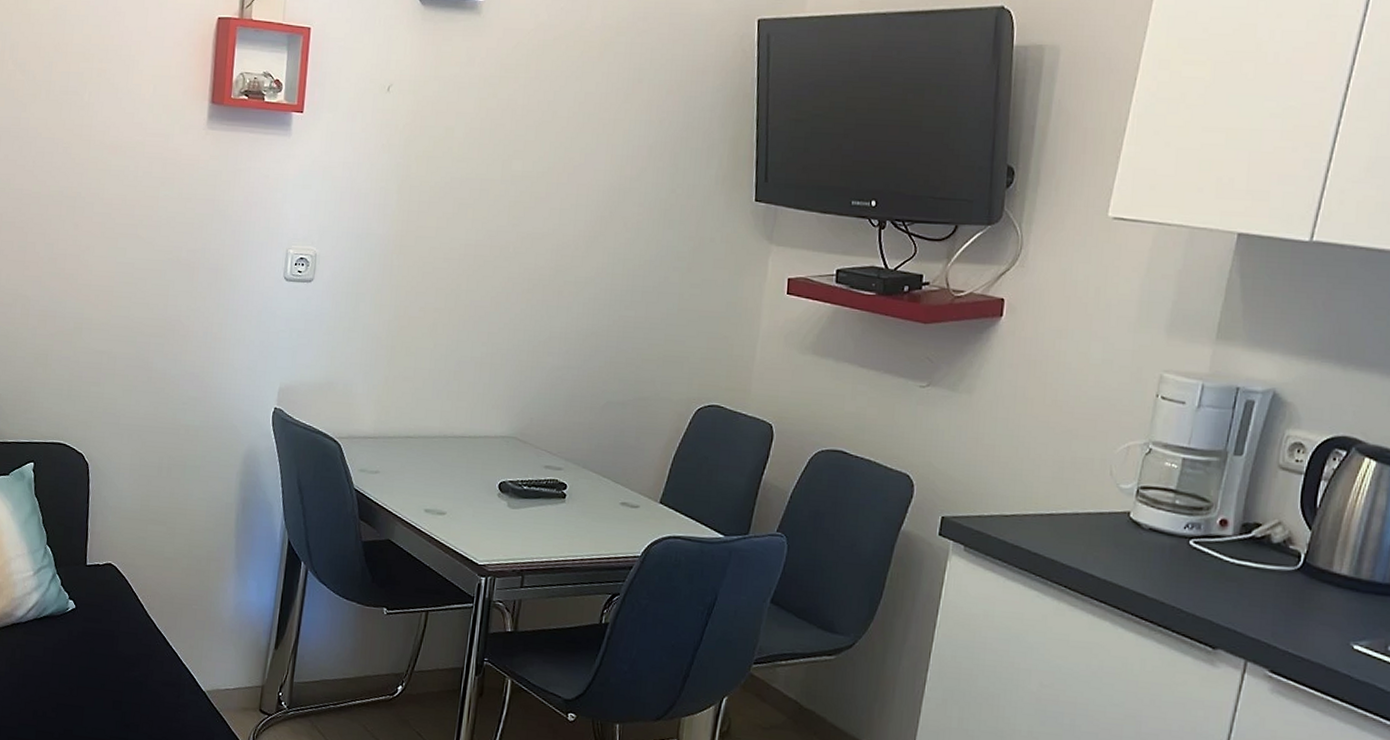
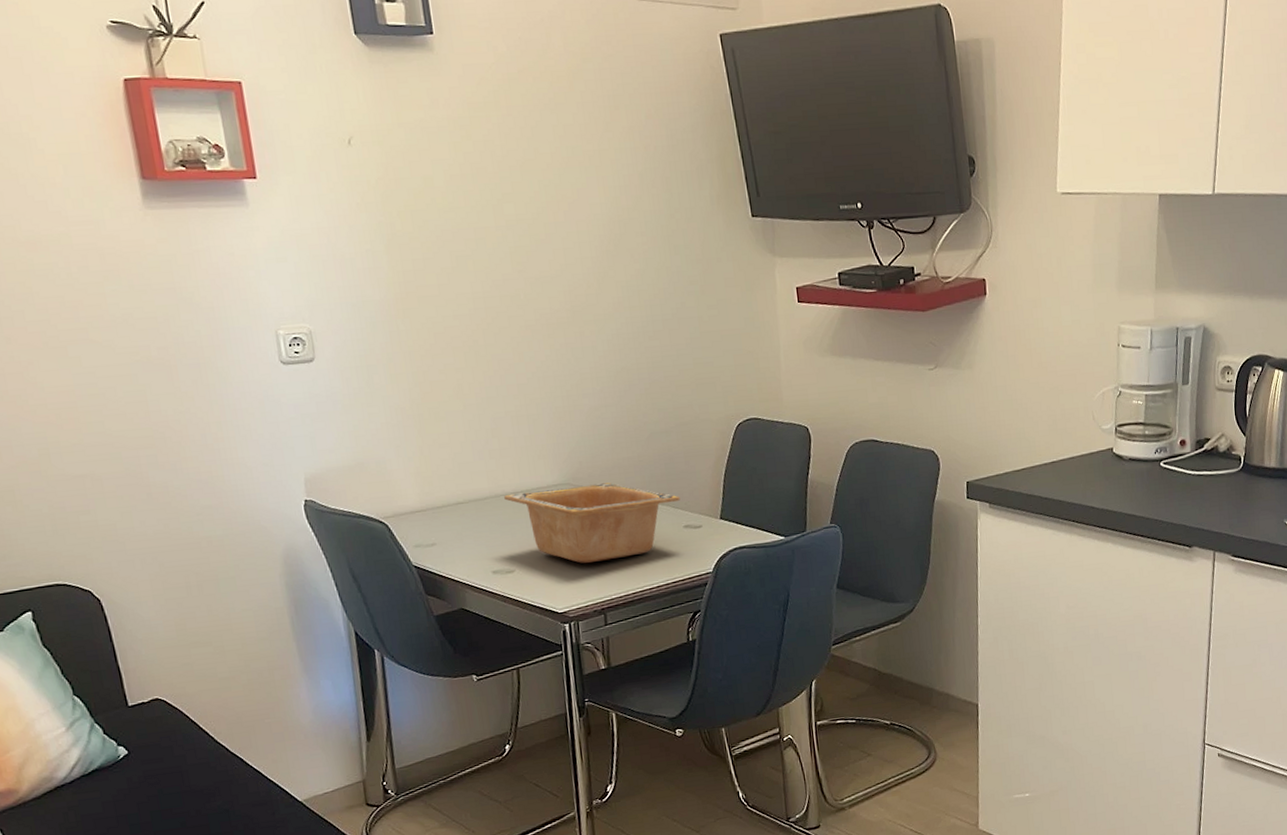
serving bowl: none [452,437,623,523] -> present [504,482,680,563]

